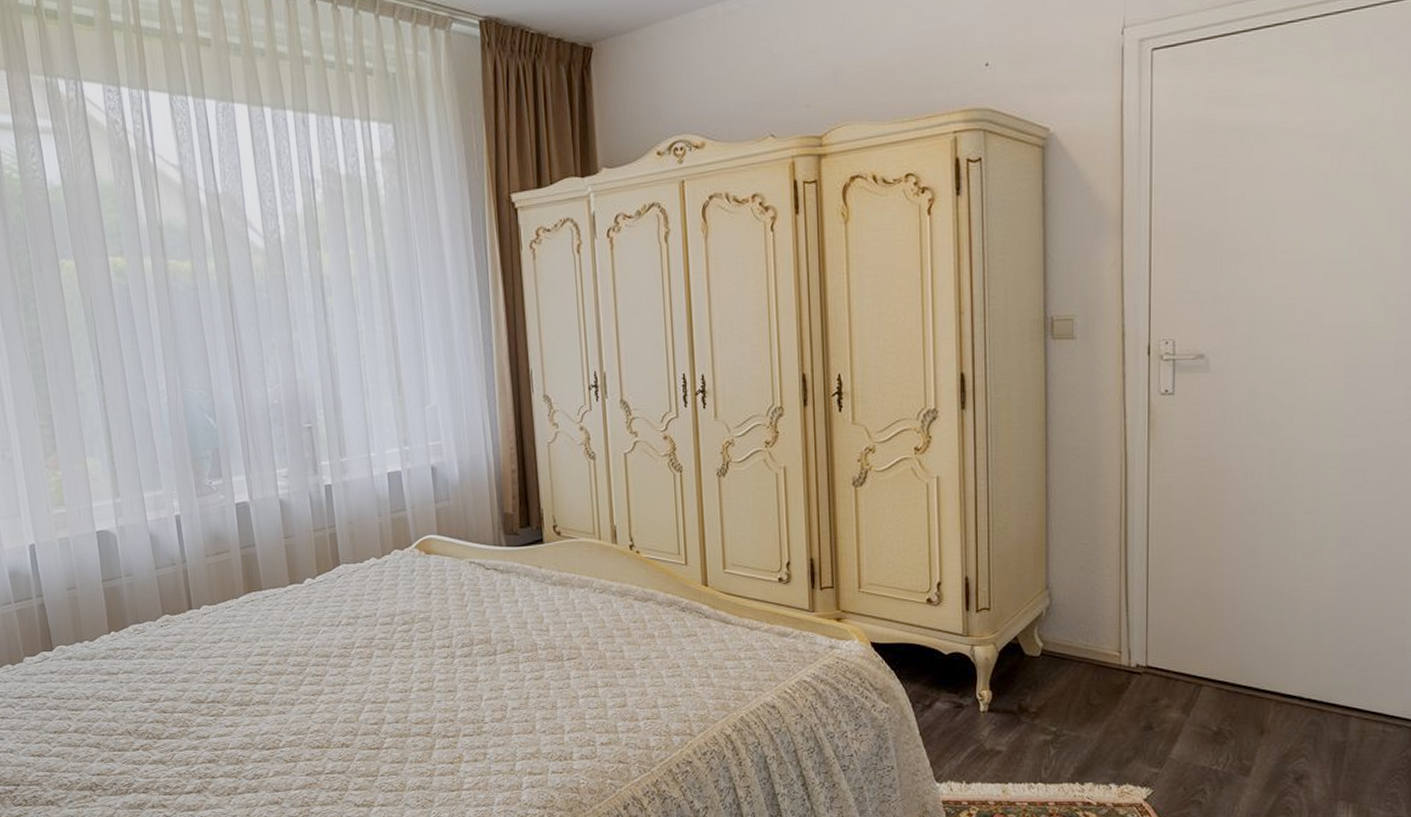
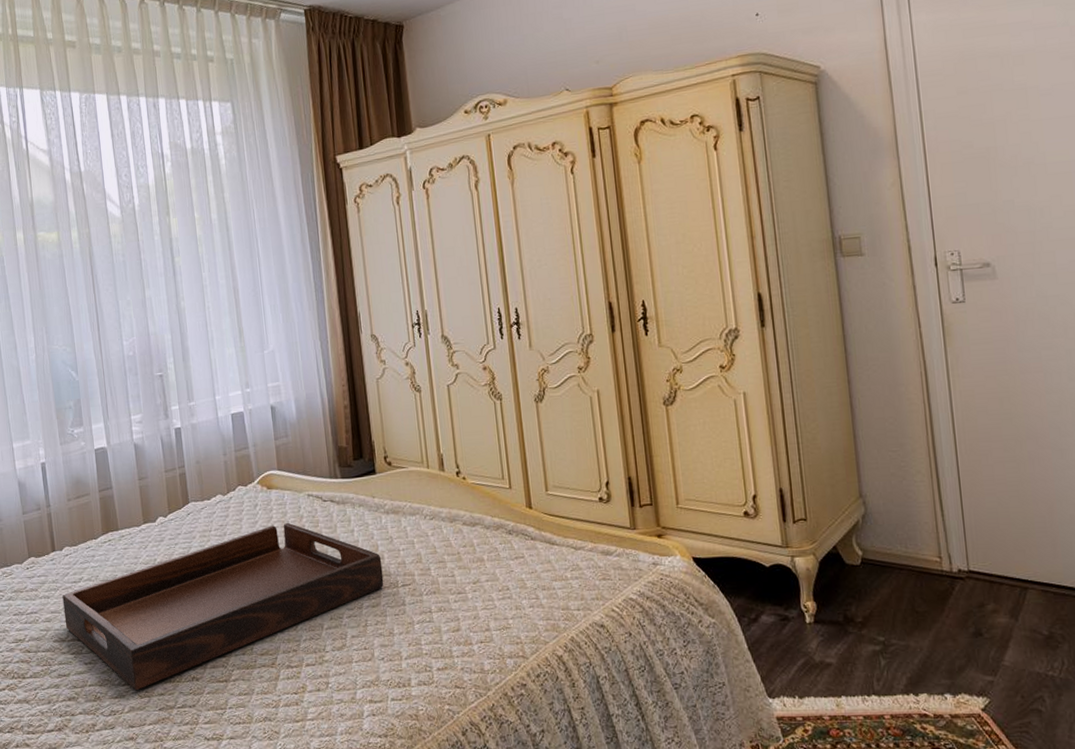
serving tray: none [200,591,548,756] -> present [62,523,384,691]

